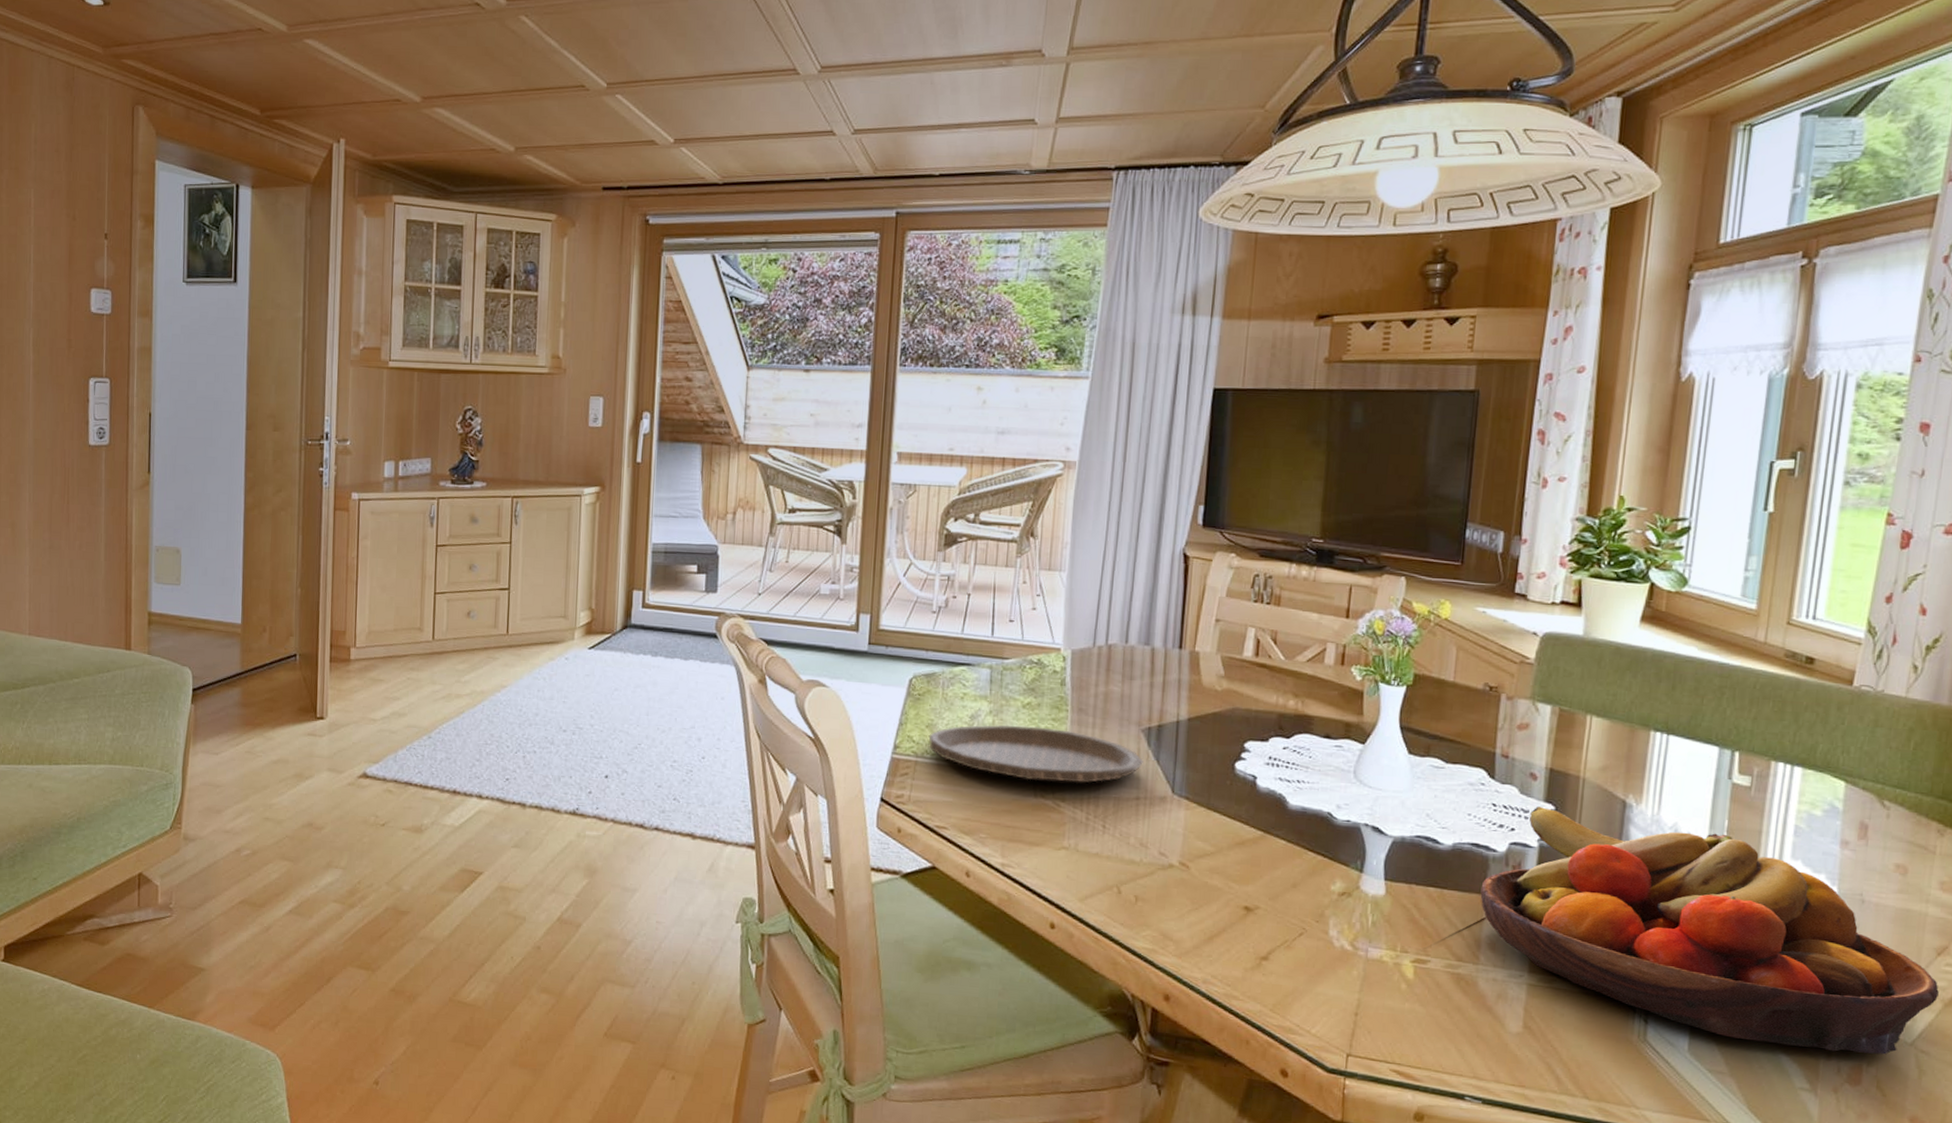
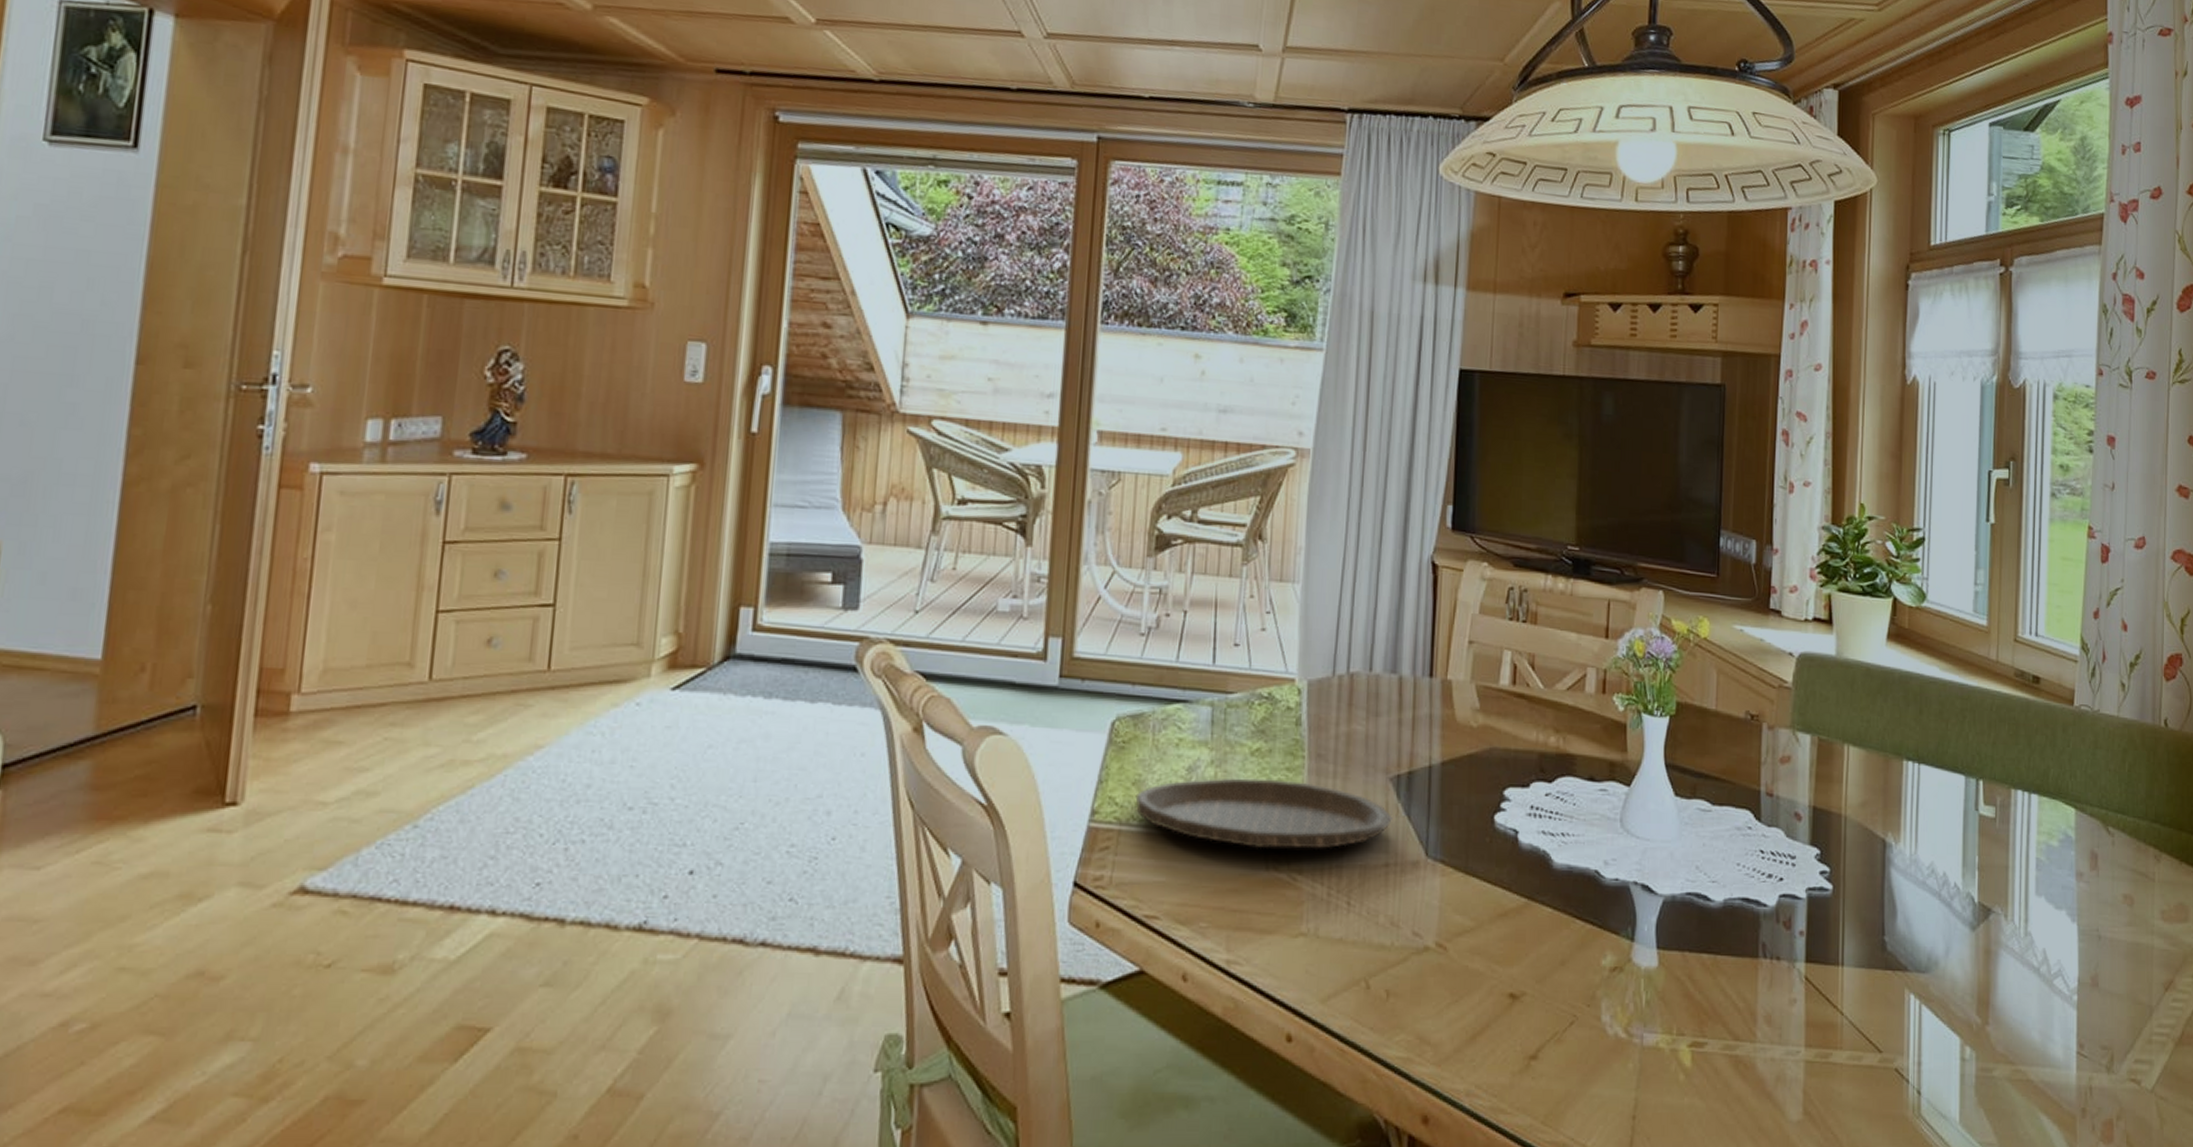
fruit bowl: present [1480,807,1939,1055] -> none [1753,851,2170,1107]

